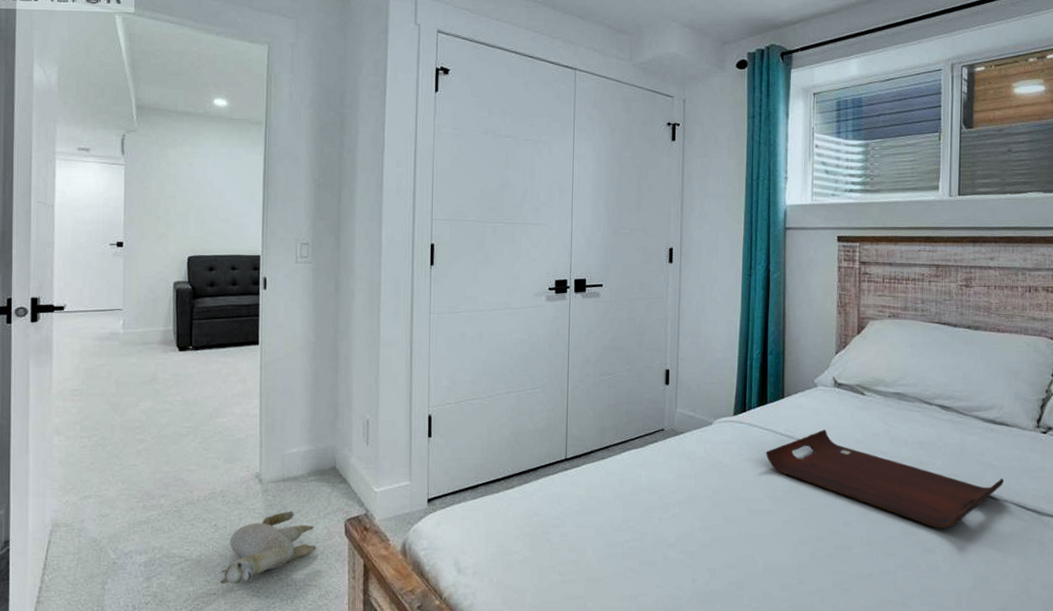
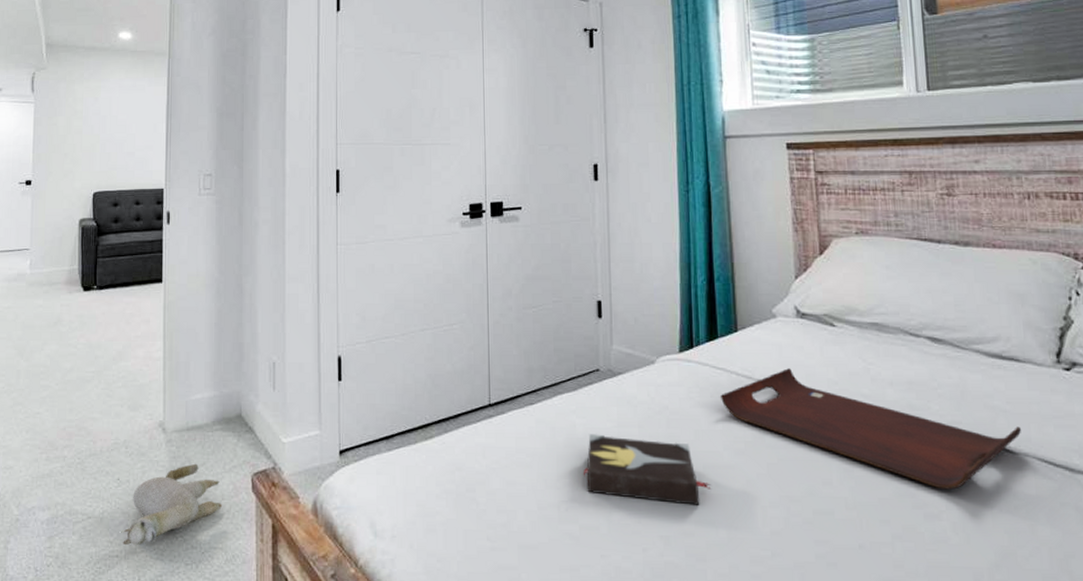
hardback book: none [645,484,753,543] -> present [582,434,712,505]

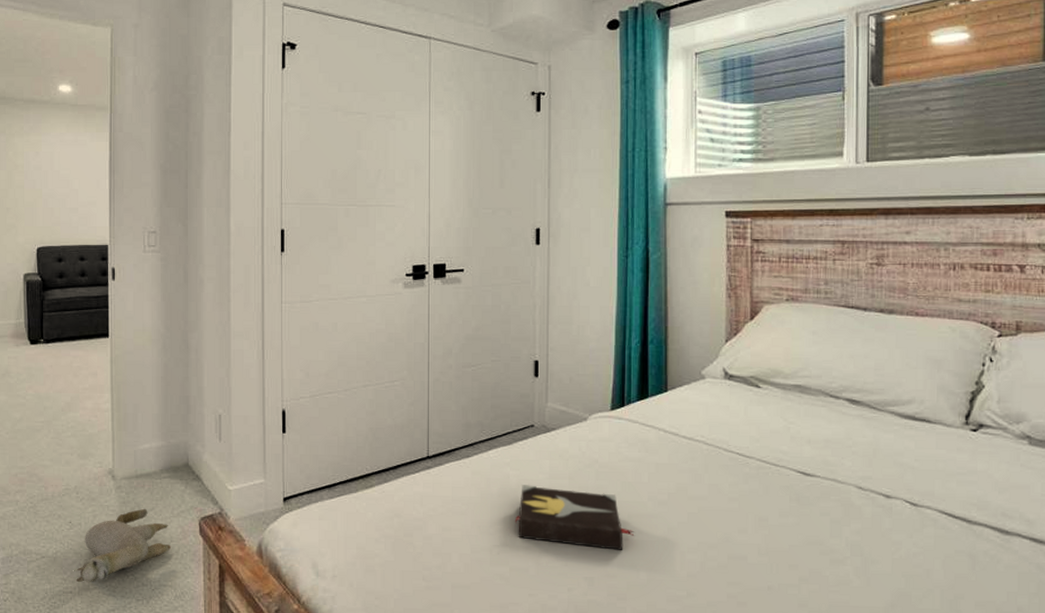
serving tray: present [721,368,1021,490] -> none [648,426,926,538]

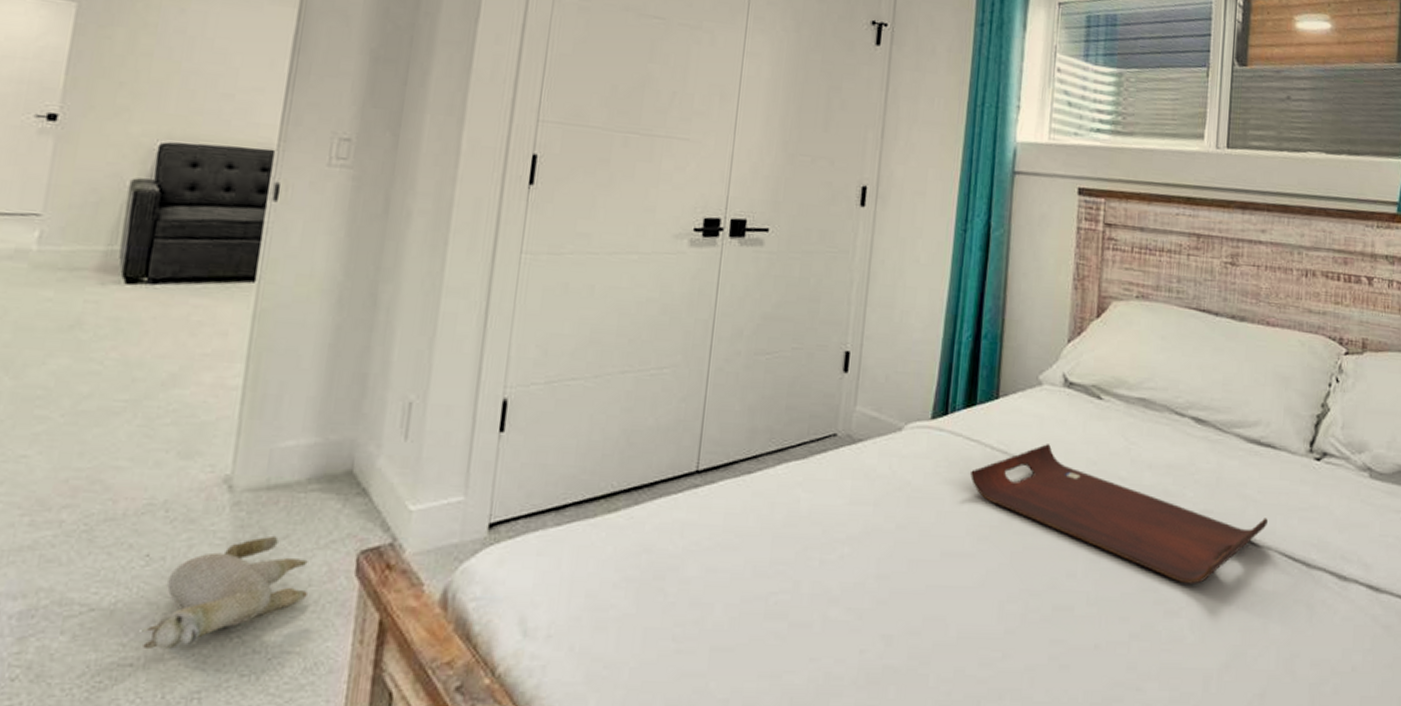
hardback book: present [514,485,635,550] -> none [800,512,947,599]
serving tray: none [648,426,926,538] -> present [970,444,1268,584]

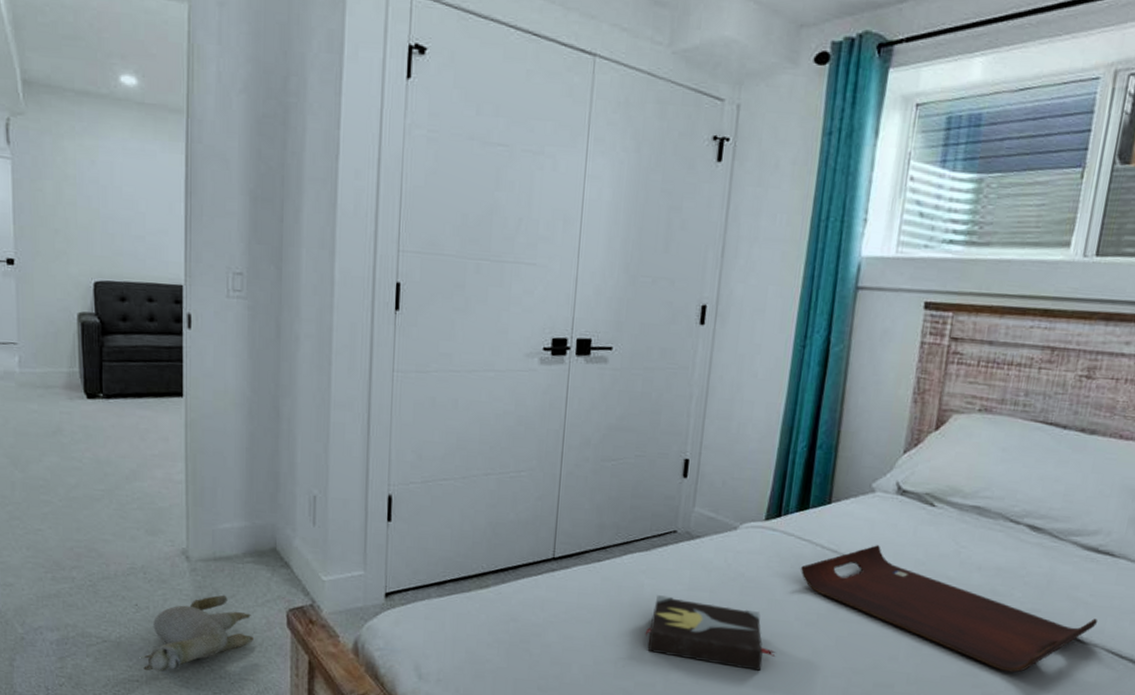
hardback book: none [800,512,947,599] -> present [645,595,776,671]

